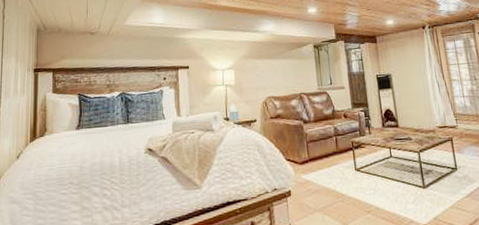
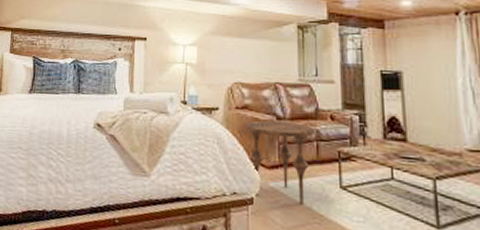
side table: none [279,123,334,189] -> present [245,120,316,204]

